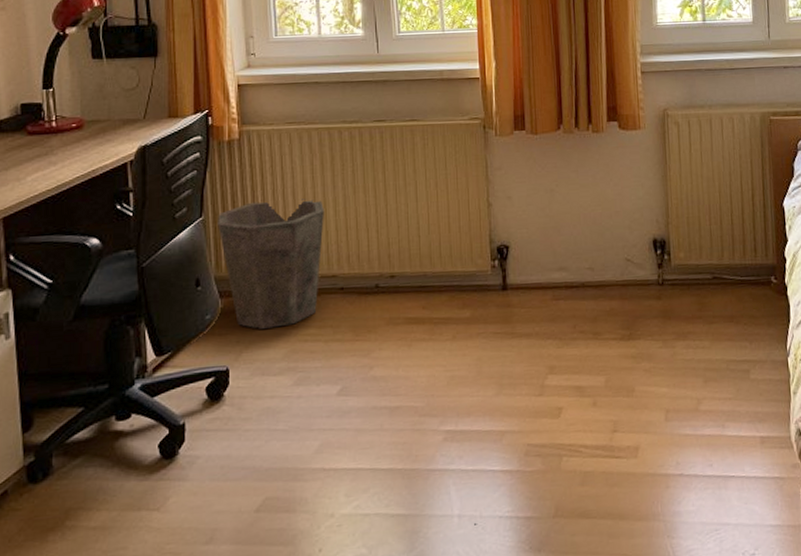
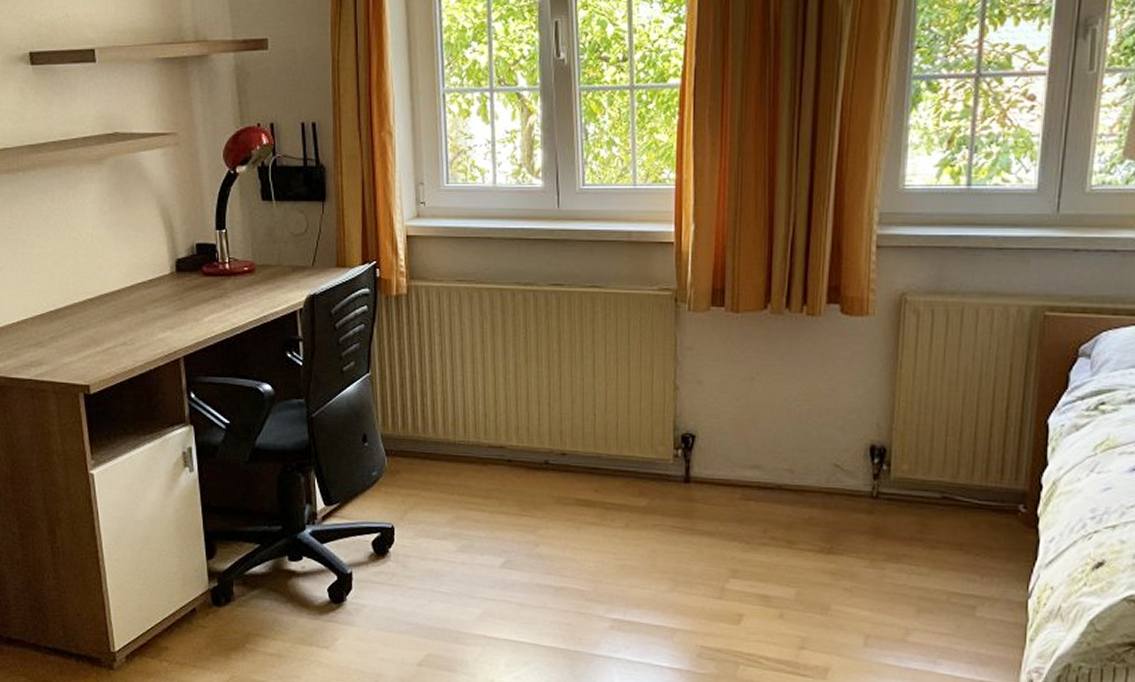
waste bin: present [218,199,324,329] -> none [385,362,493,492]

